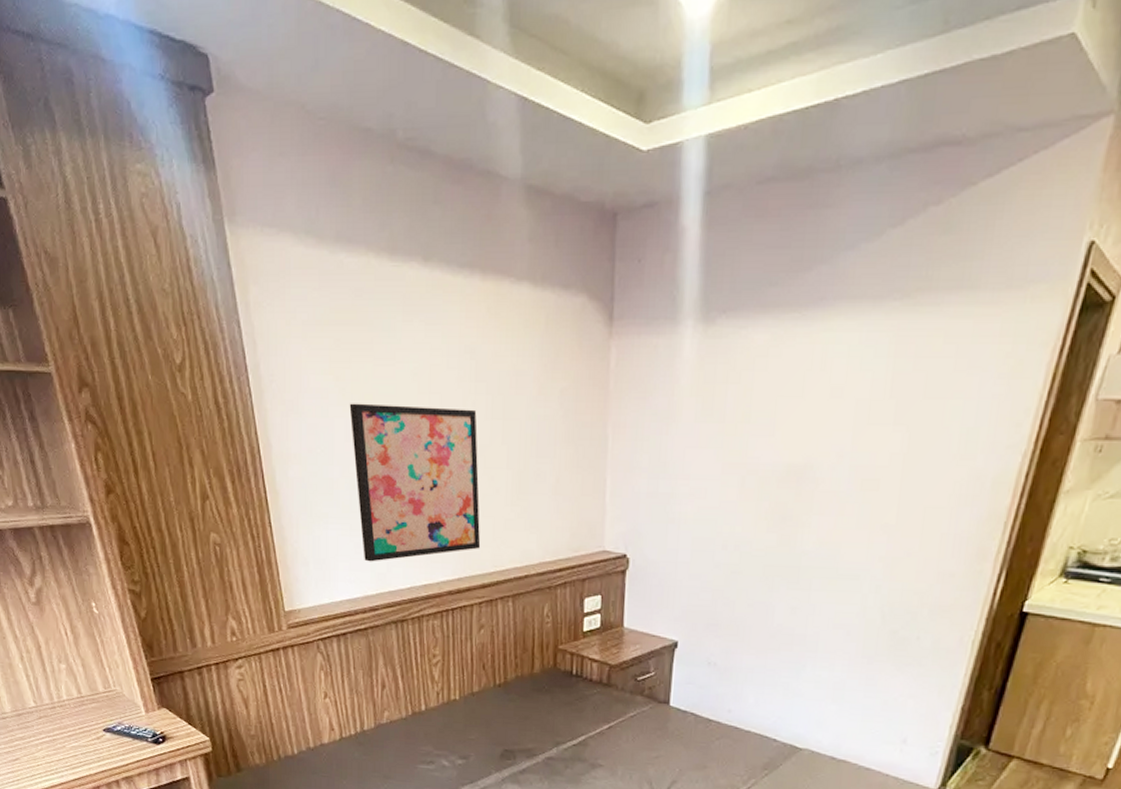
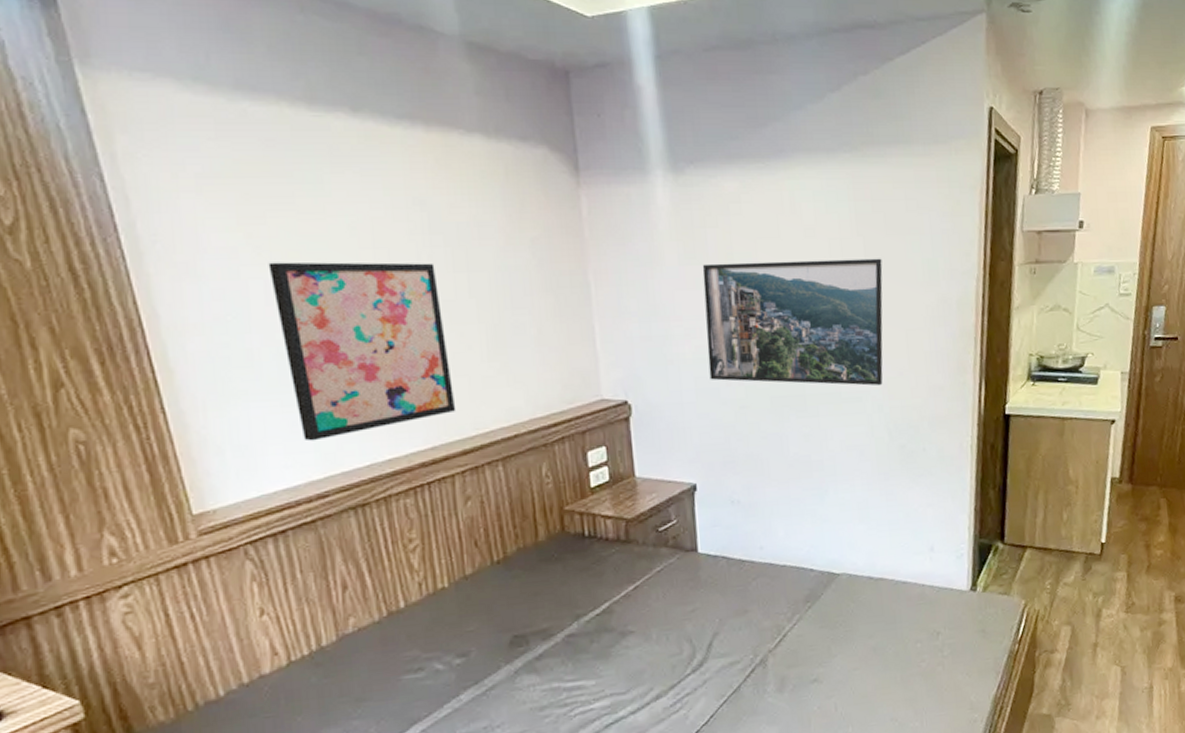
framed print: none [707,422,913,566] -> present [702,258,883,386]

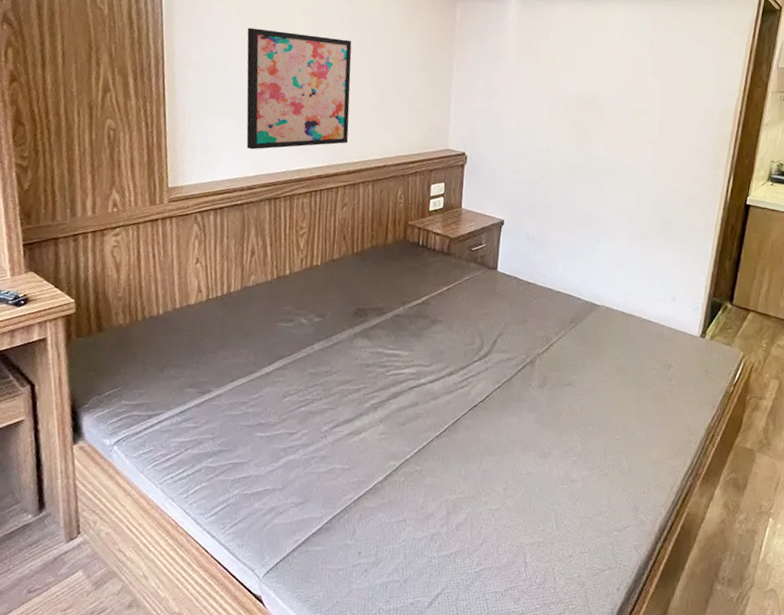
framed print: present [702,258,883,386] -> none [526,63,666,169]

